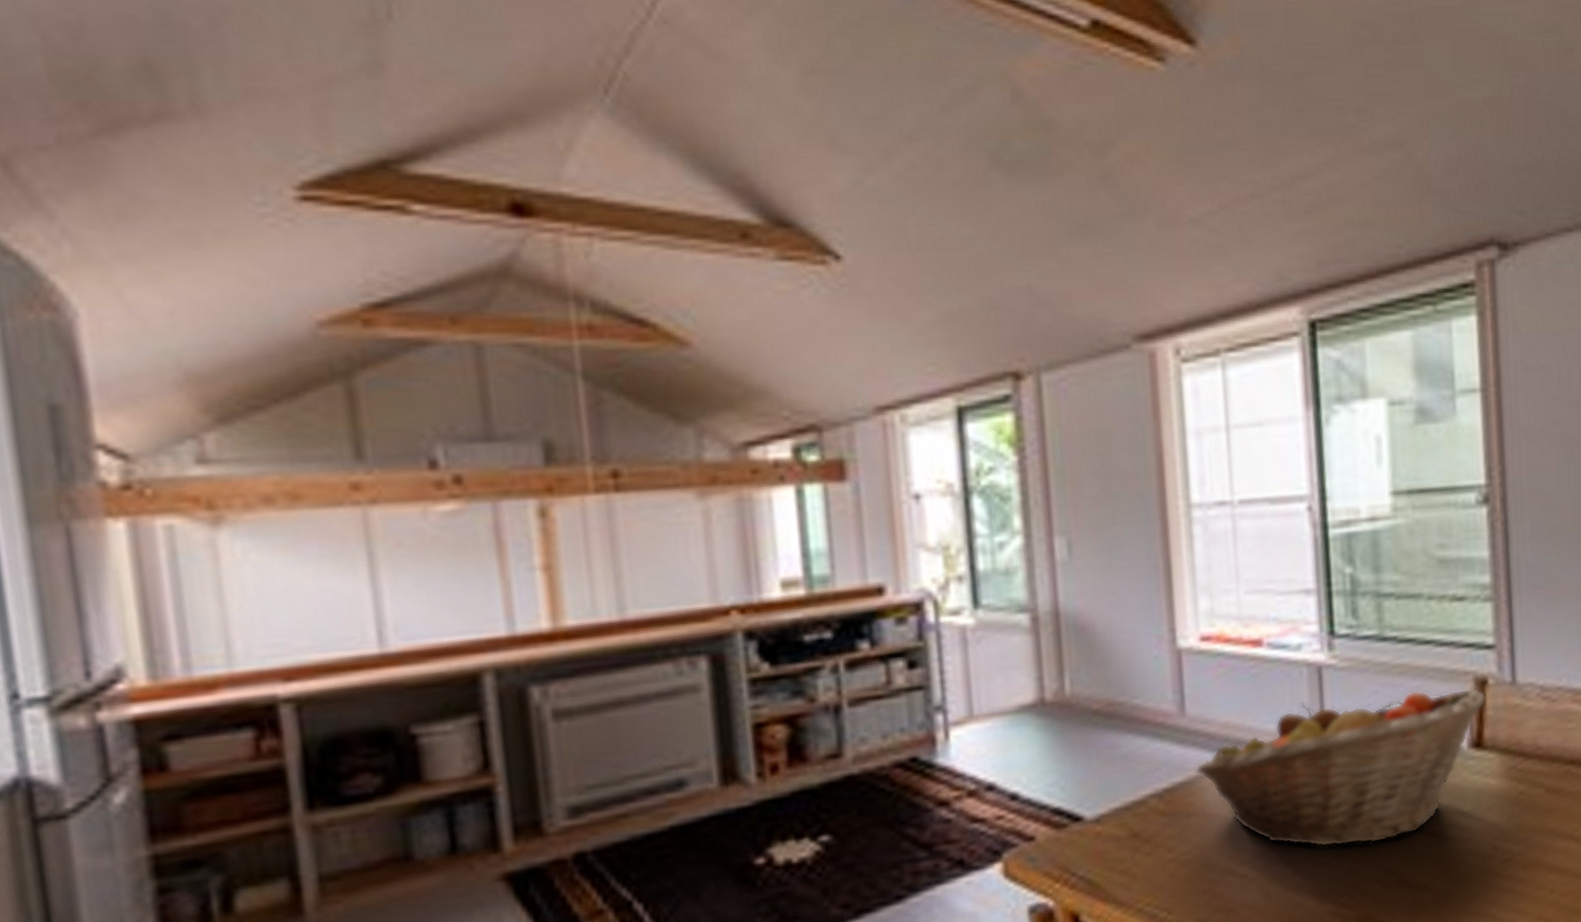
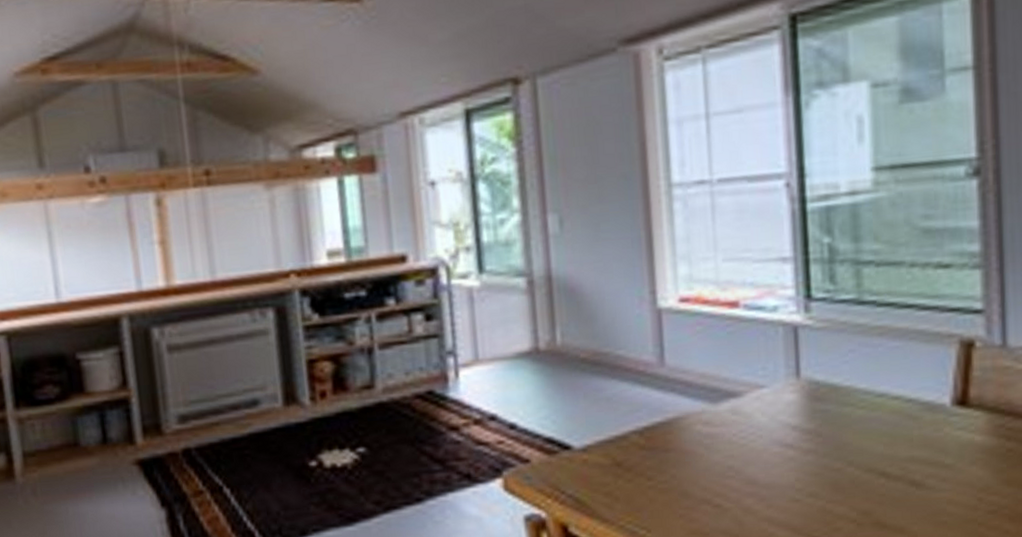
fruit basket: present [1195,687,1487,848] -> none [673,349,973,487]

